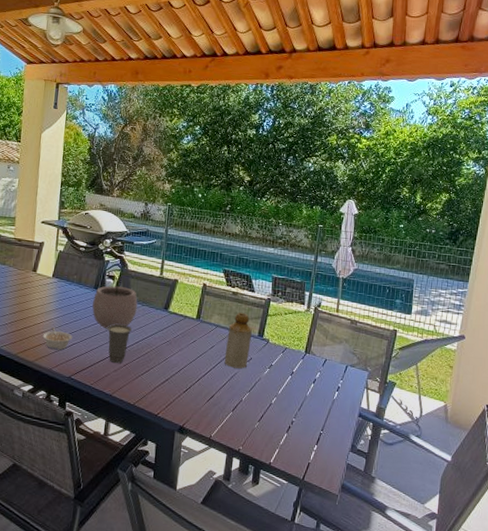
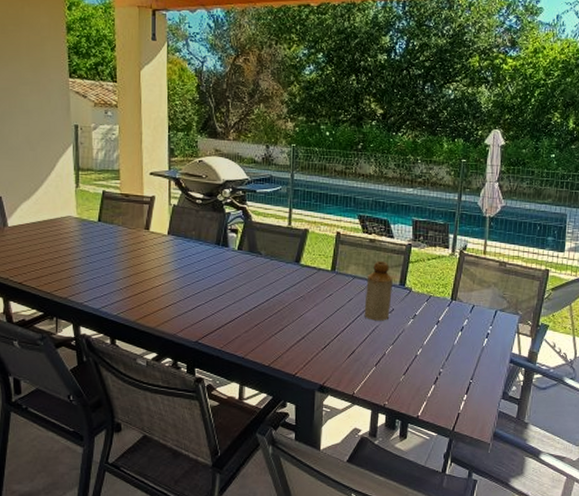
legume: present [42,326,72,350] -> none [163,289,196,314]
plant pot: present [92,274,138,329] -> none [215,227,265,288]
cup: present [107,324,132,364] -> none [234,282,261,324]

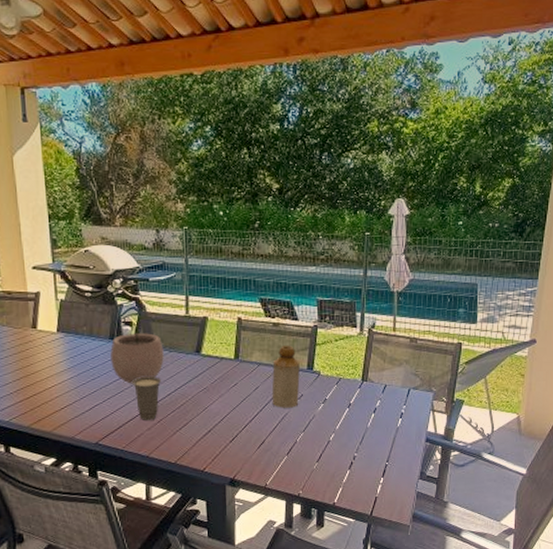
plant pot: none [215,227,265,288] -> present [110,318,164,384]
cup: none [234,282,261,324] -> present [132,377,161,421]

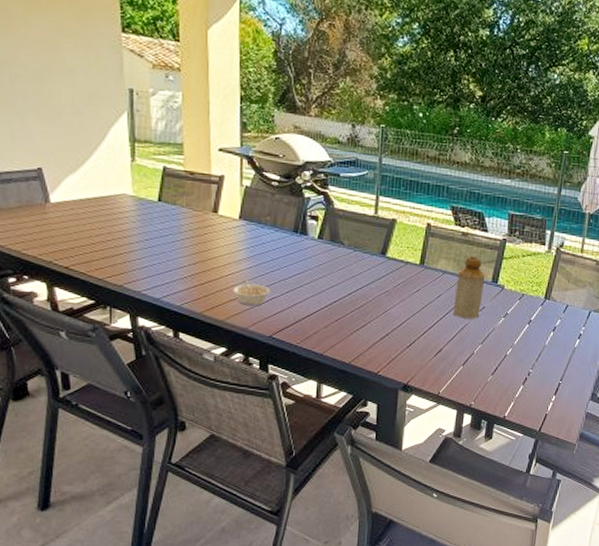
legume: none [57,389,93,415] -> present [233,279,270,306]
plant pot: present [110,318,164,384] -> none [293,214,348,280]
cup: present [132,377,161,421] -> none [313,274,343,319]

